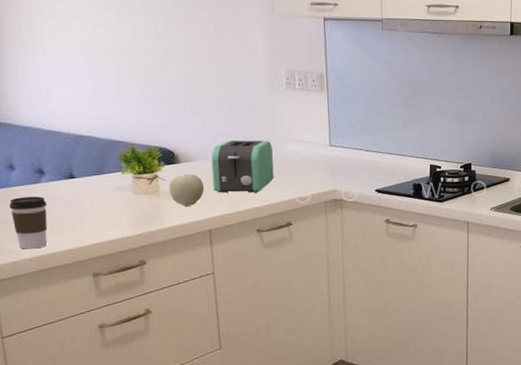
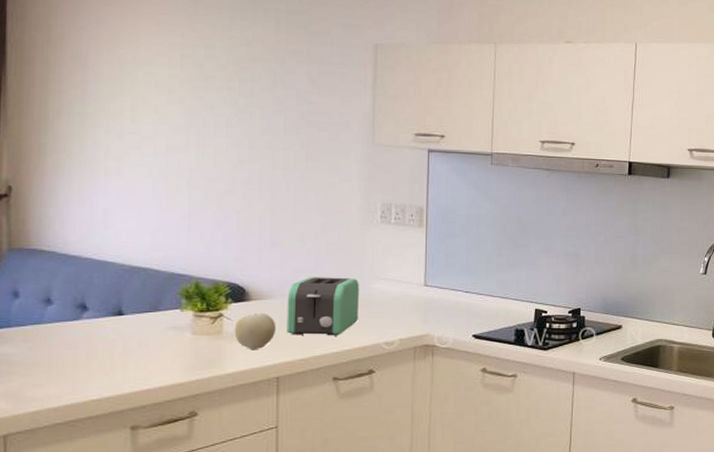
coffee cup: present [8,196,48,249] -> none [38,335,85,397]

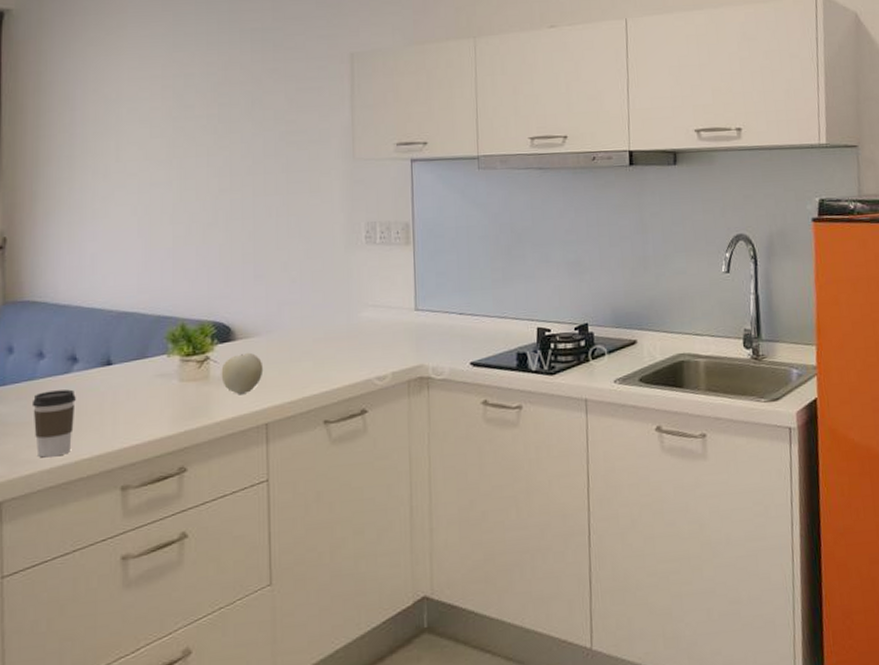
coffee cup: none [38,335,85,397] -> present [31,389,76,458]
toaster: present [286,277,359,336] -> none [273,307,347,376]

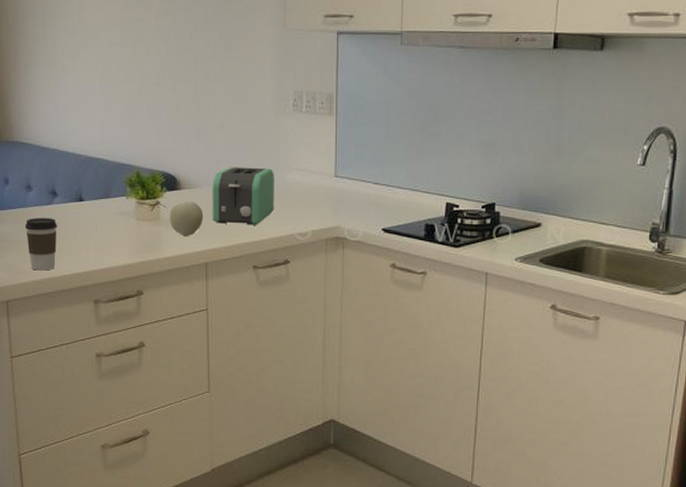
toaster: none [273,307,347,376] -> present [212,167,274,225]

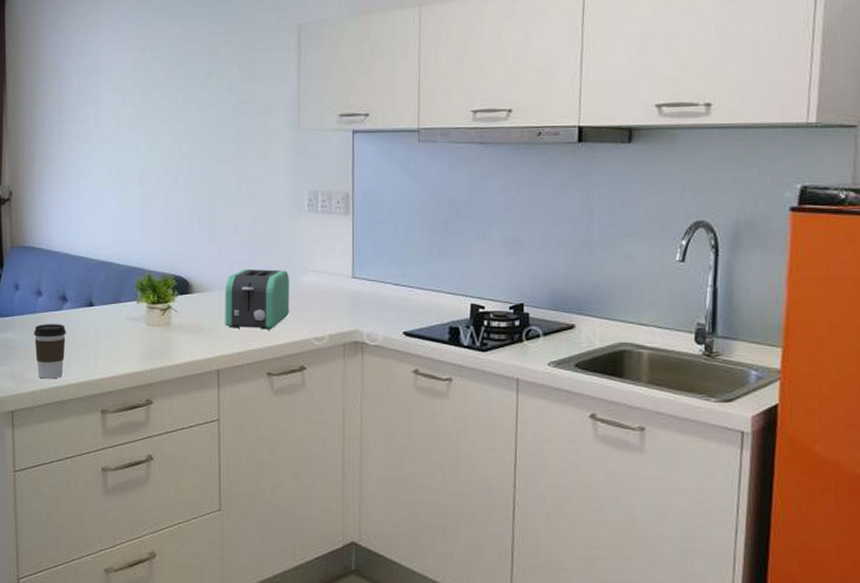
fruit: present [169,201,204,236] -> none [180,305,216,341]

